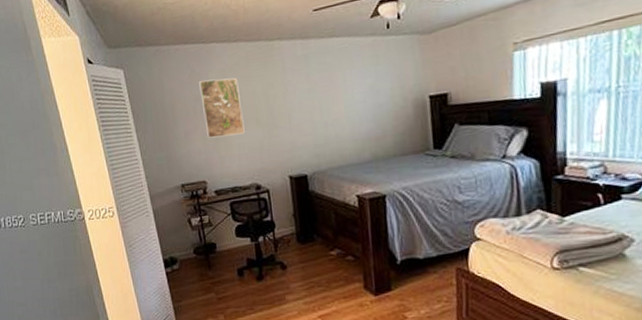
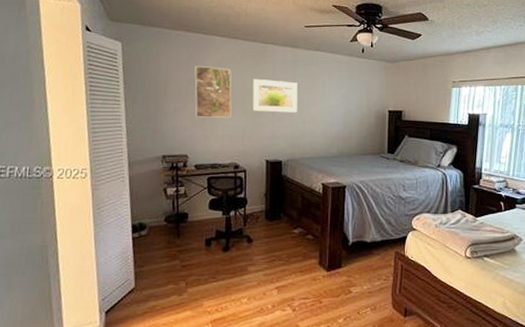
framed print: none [263,80,317,122] -> present [252,79,298,113]

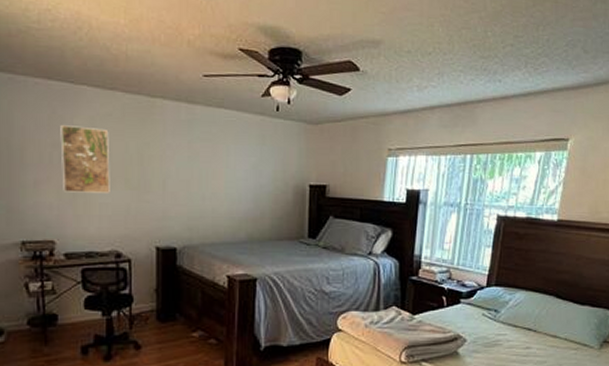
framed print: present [252,79,298,113] -> none [137,143,195,187]

